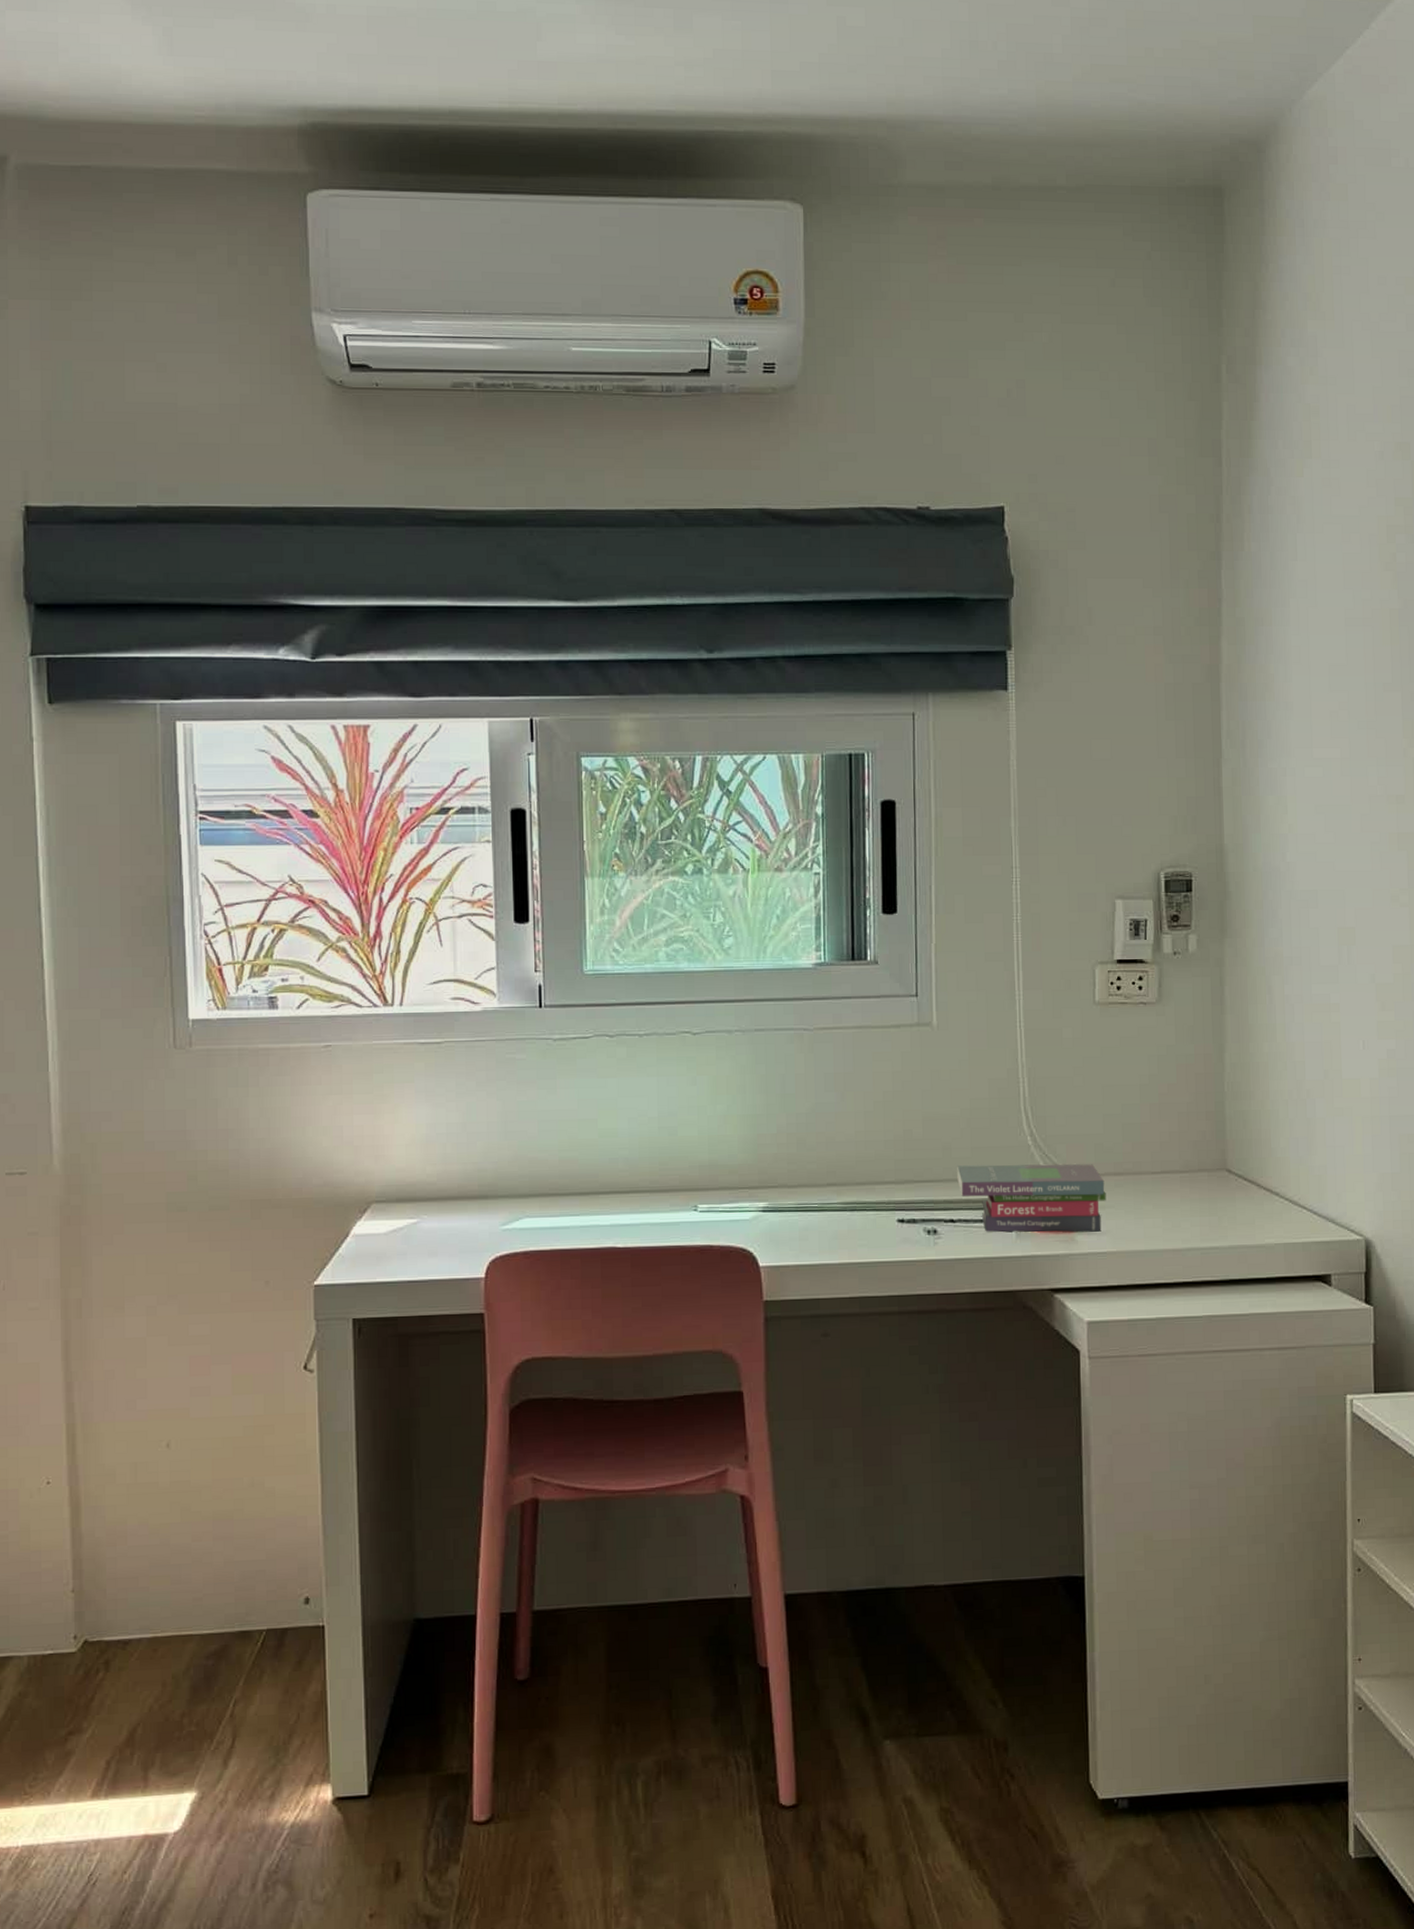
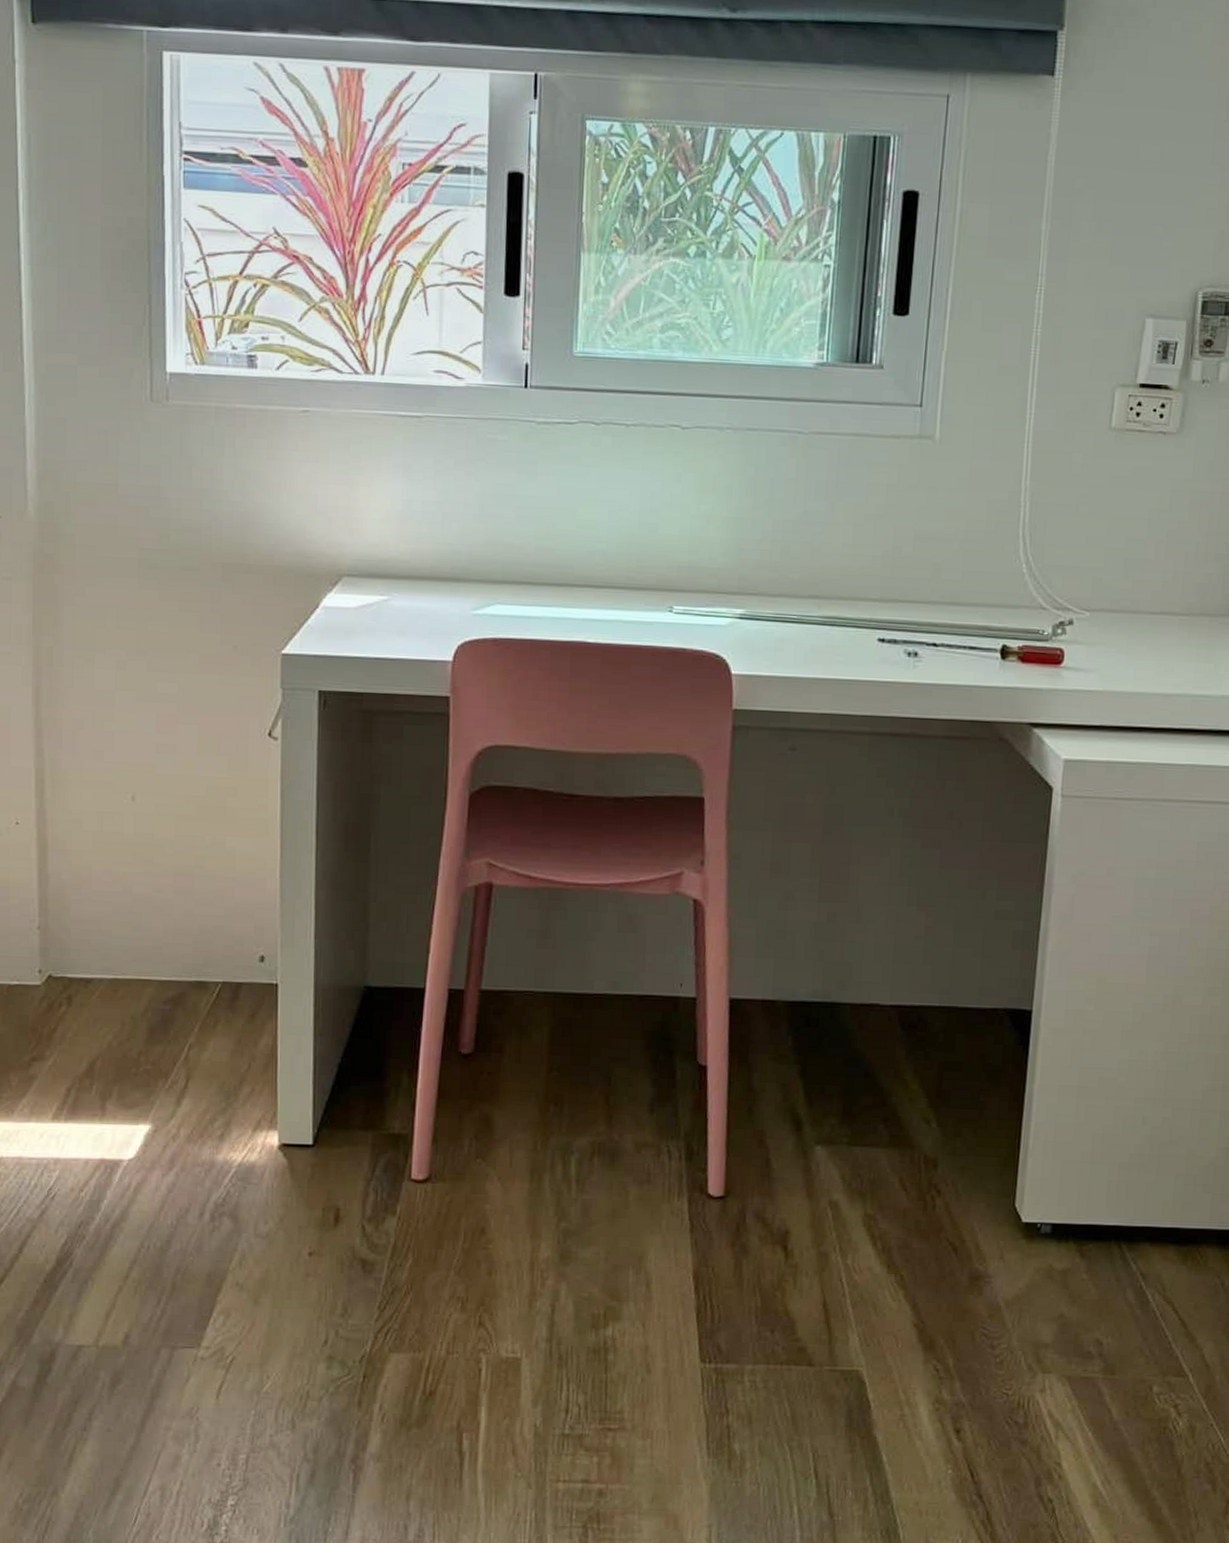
books: present [957,1164,1106,1233] -> none [944,588,1099,669]

